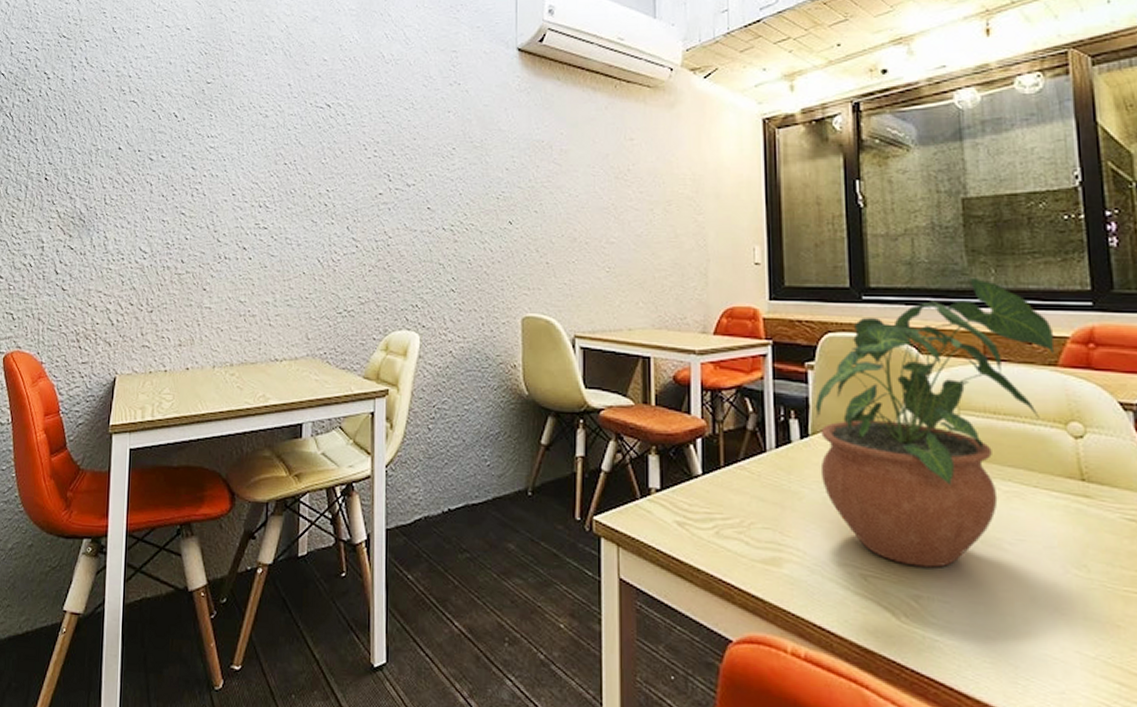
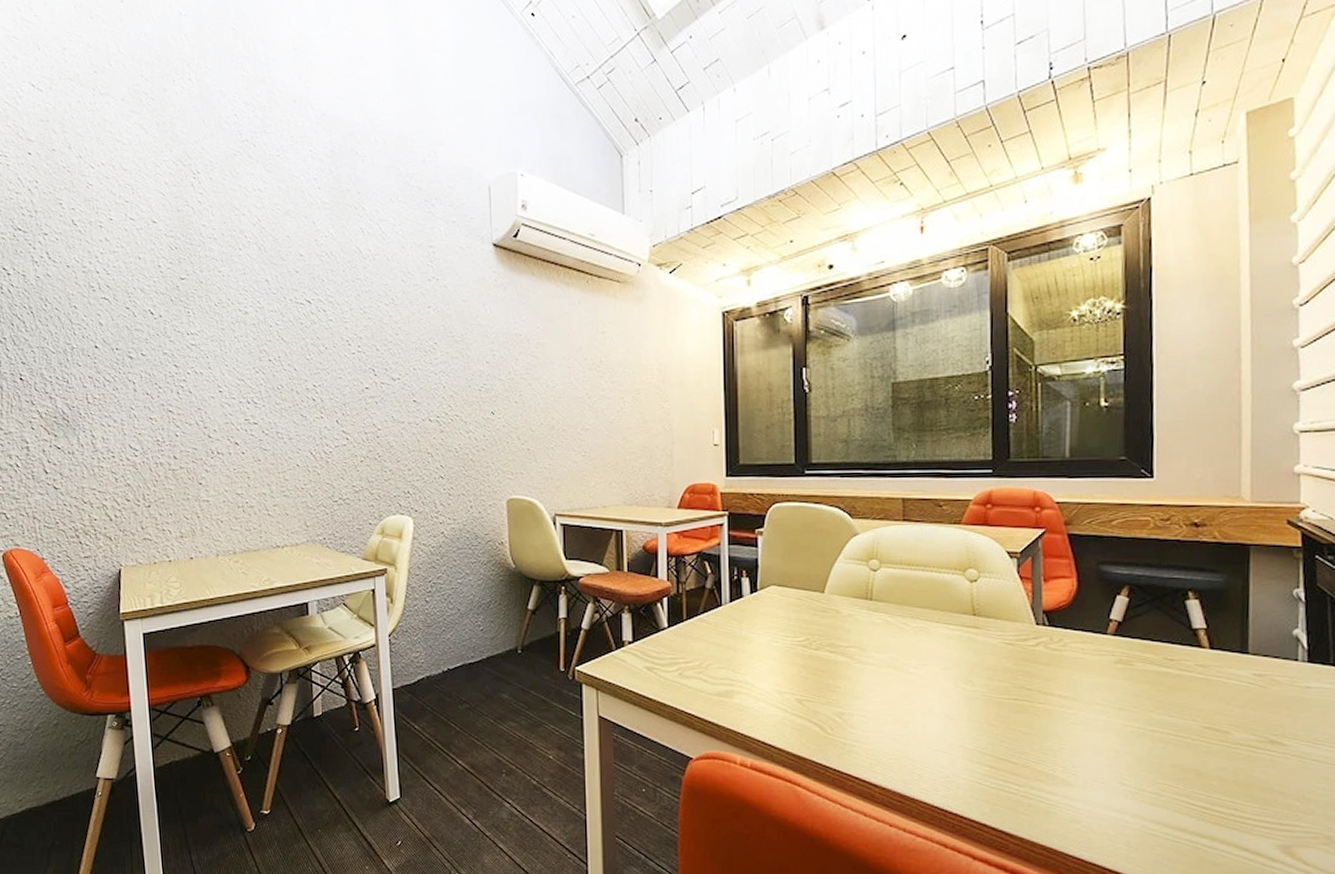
potted plant: present [815,279,1055,568] -> none [763,453,960,690]

